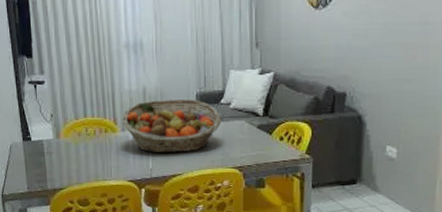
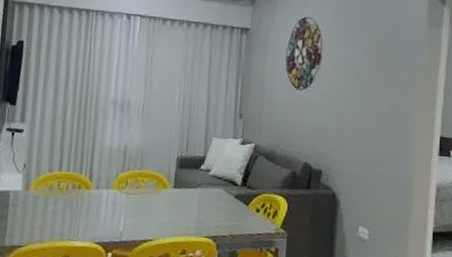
fruit basket: present [122,98,221,154] -> none [98,160,200,217]

